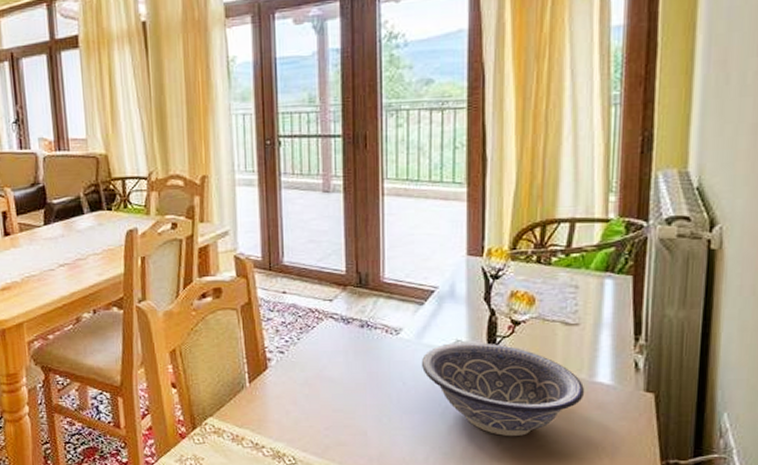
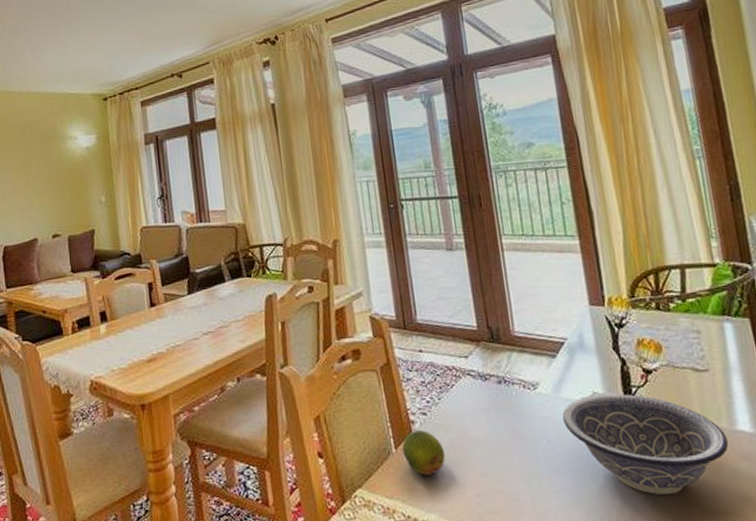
fruit: none [256,367,298,409] -> present [402,430,445,476]

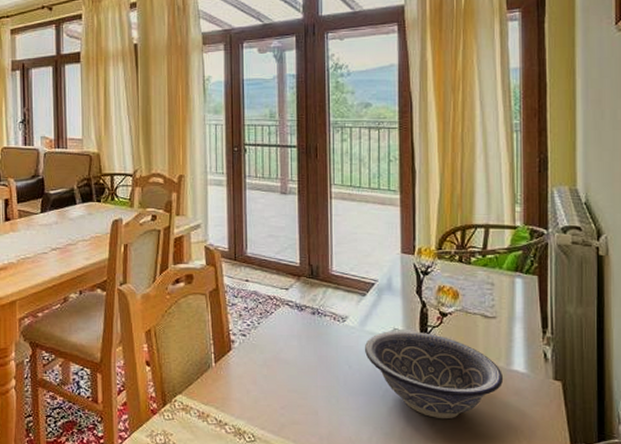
fruit: present [402,430,445,476] -> none [221,349,258,388]

